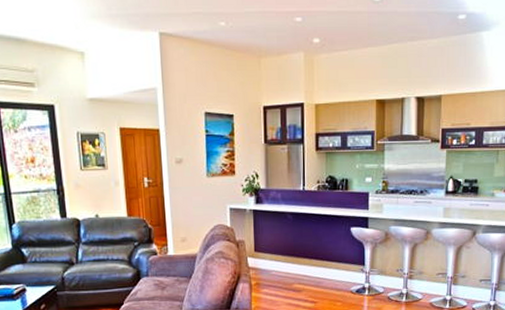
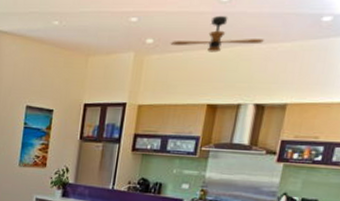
ceiling fan: none [335,15,415,50] -> present [170,16,264,52]

